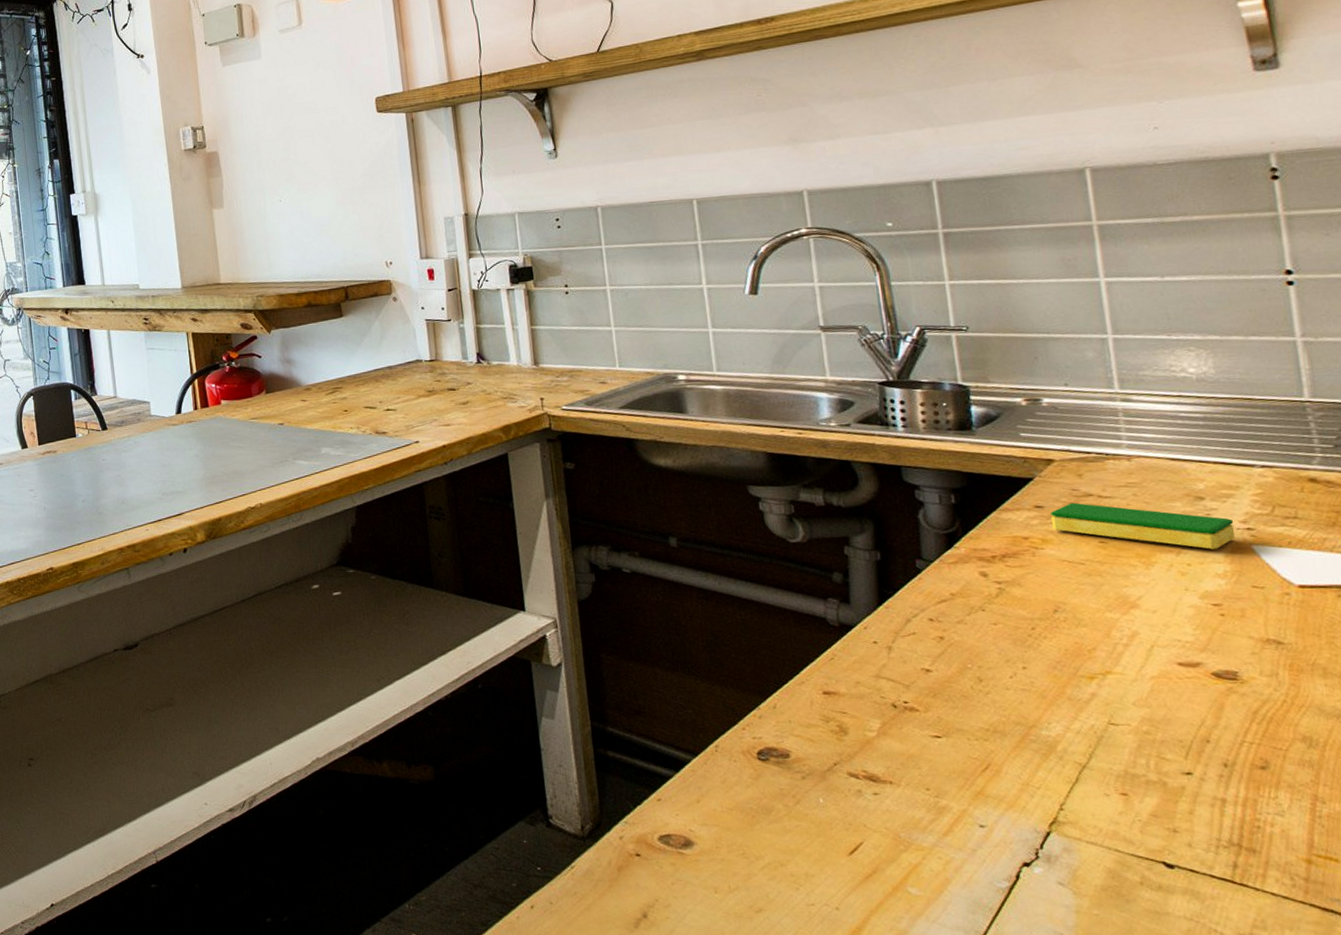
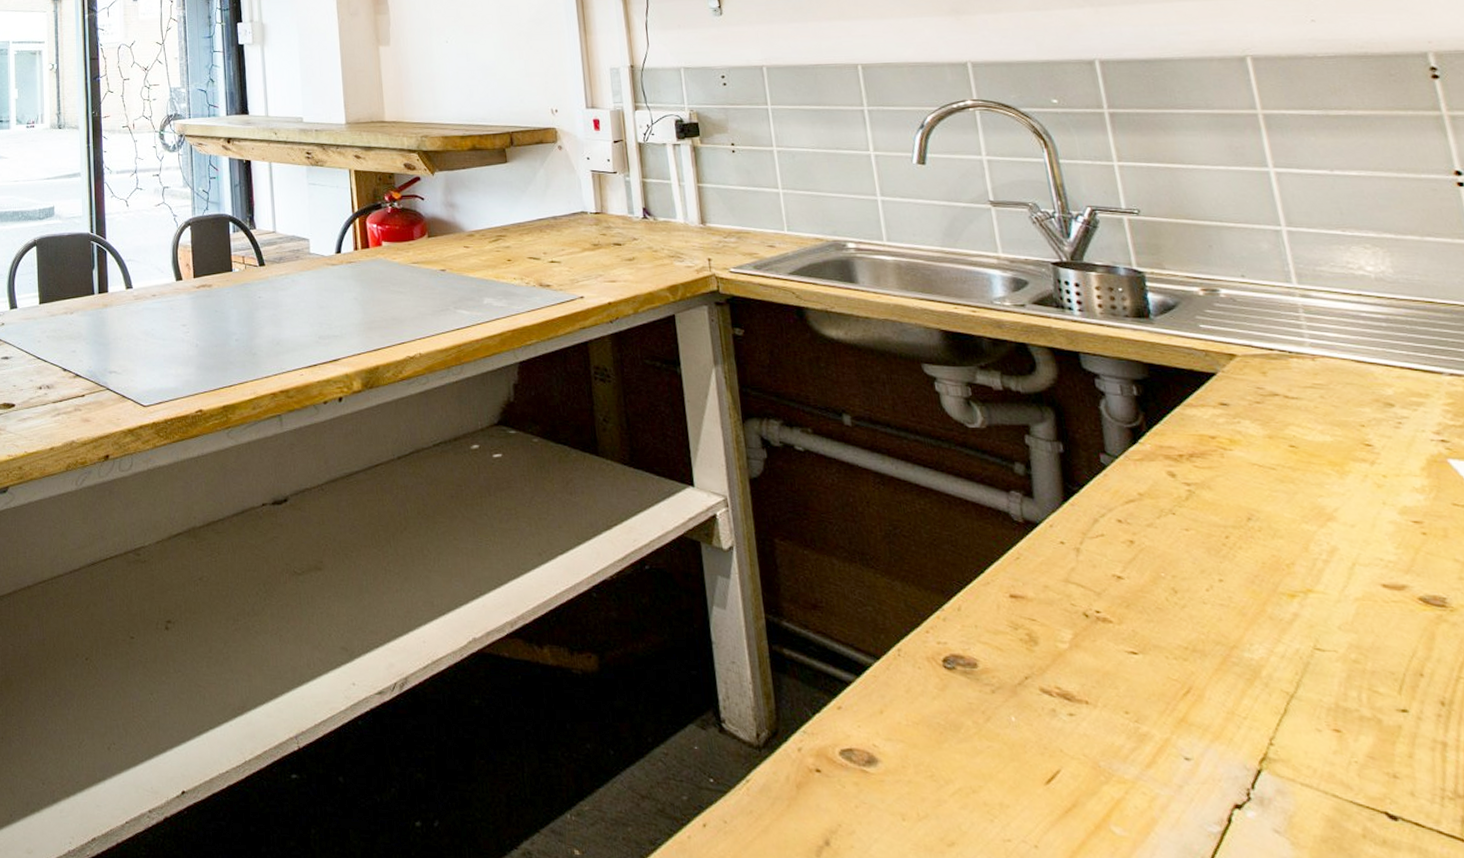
dish sponge: present [1051,502,1236,549] -> none [1236,401,1430,461]

